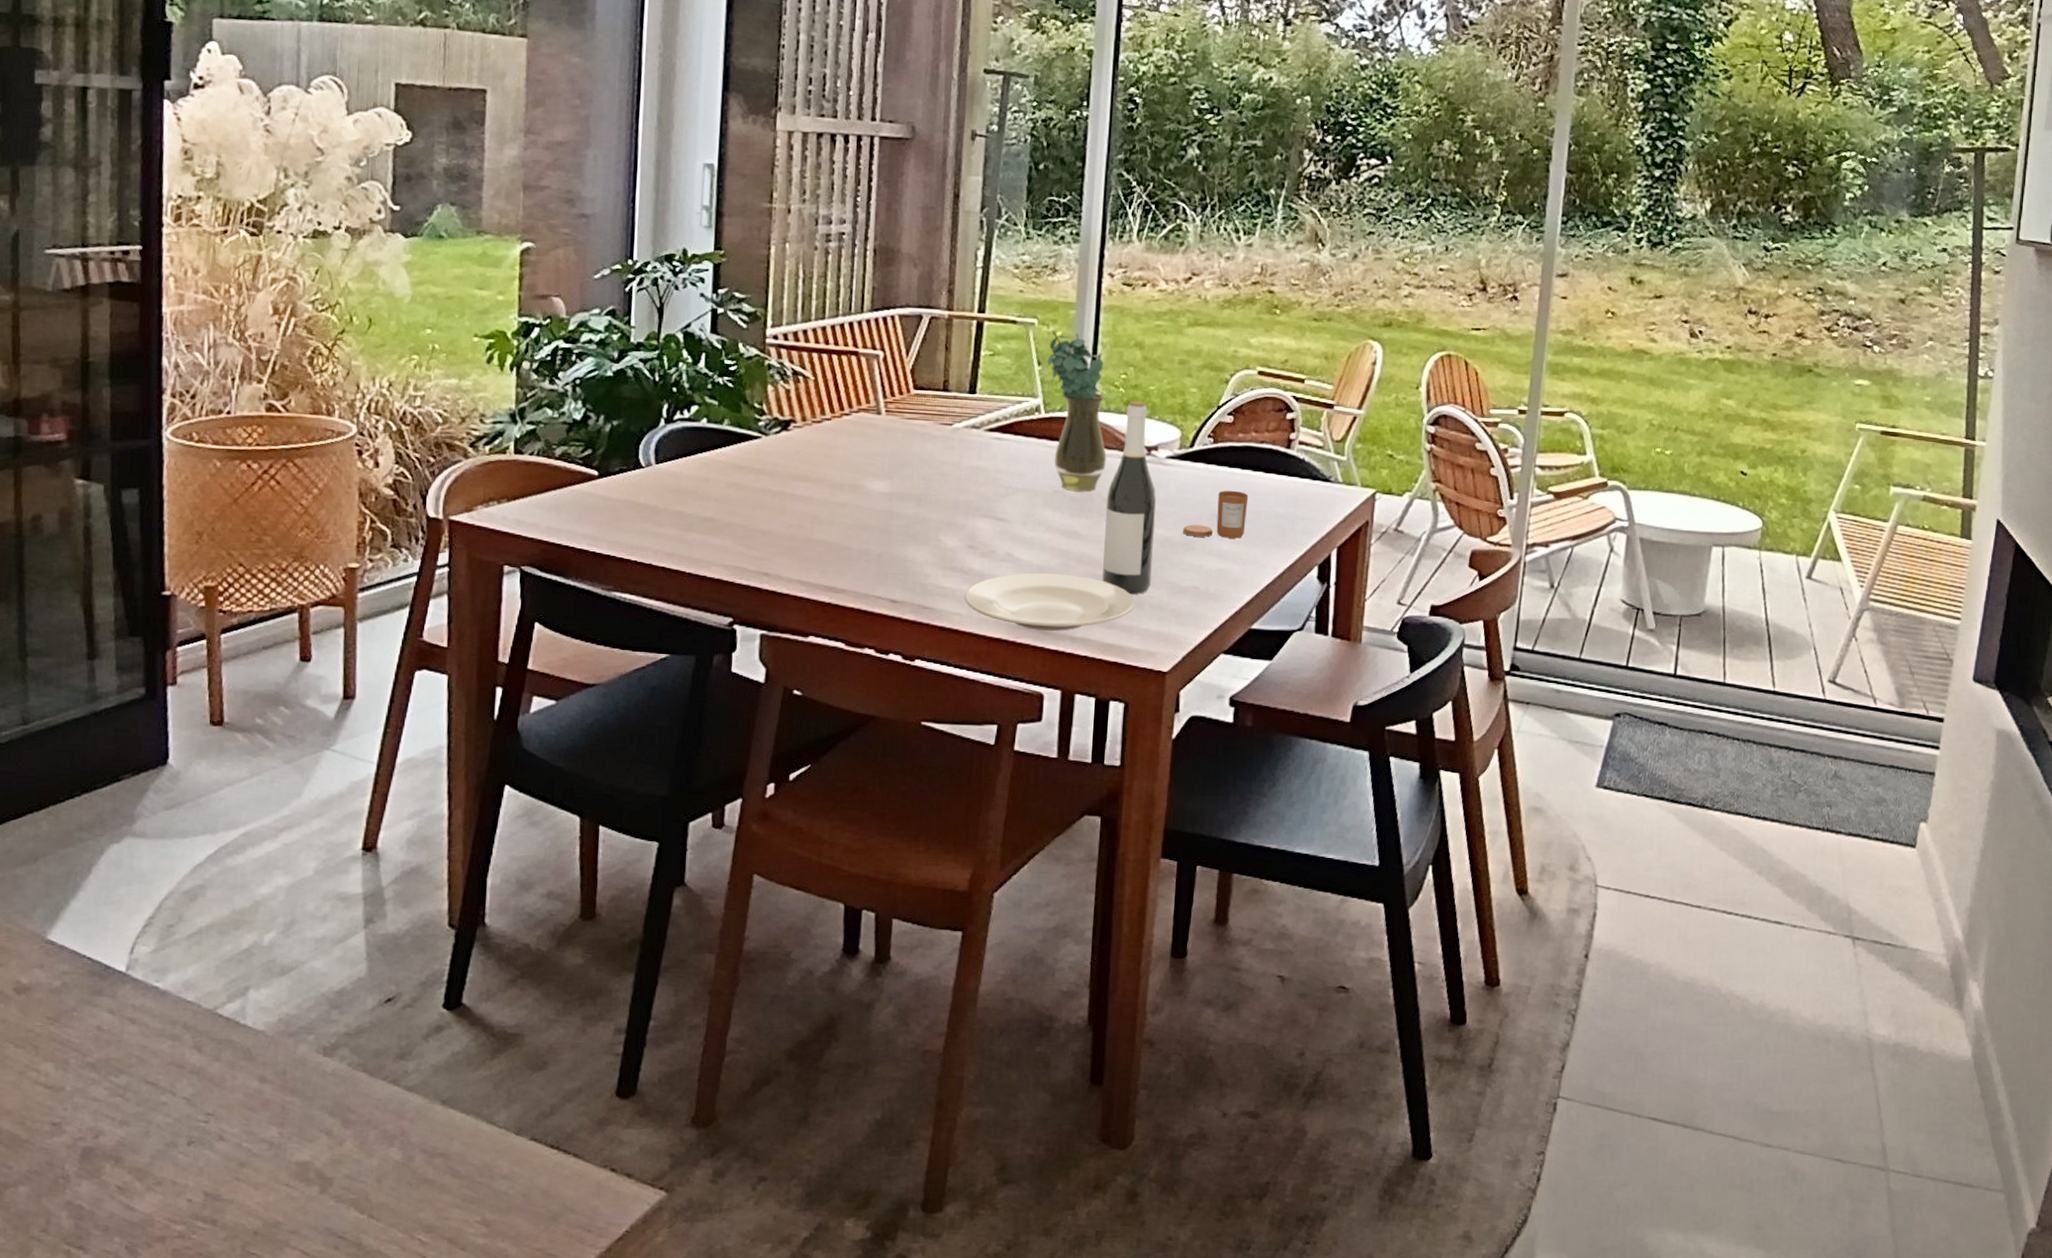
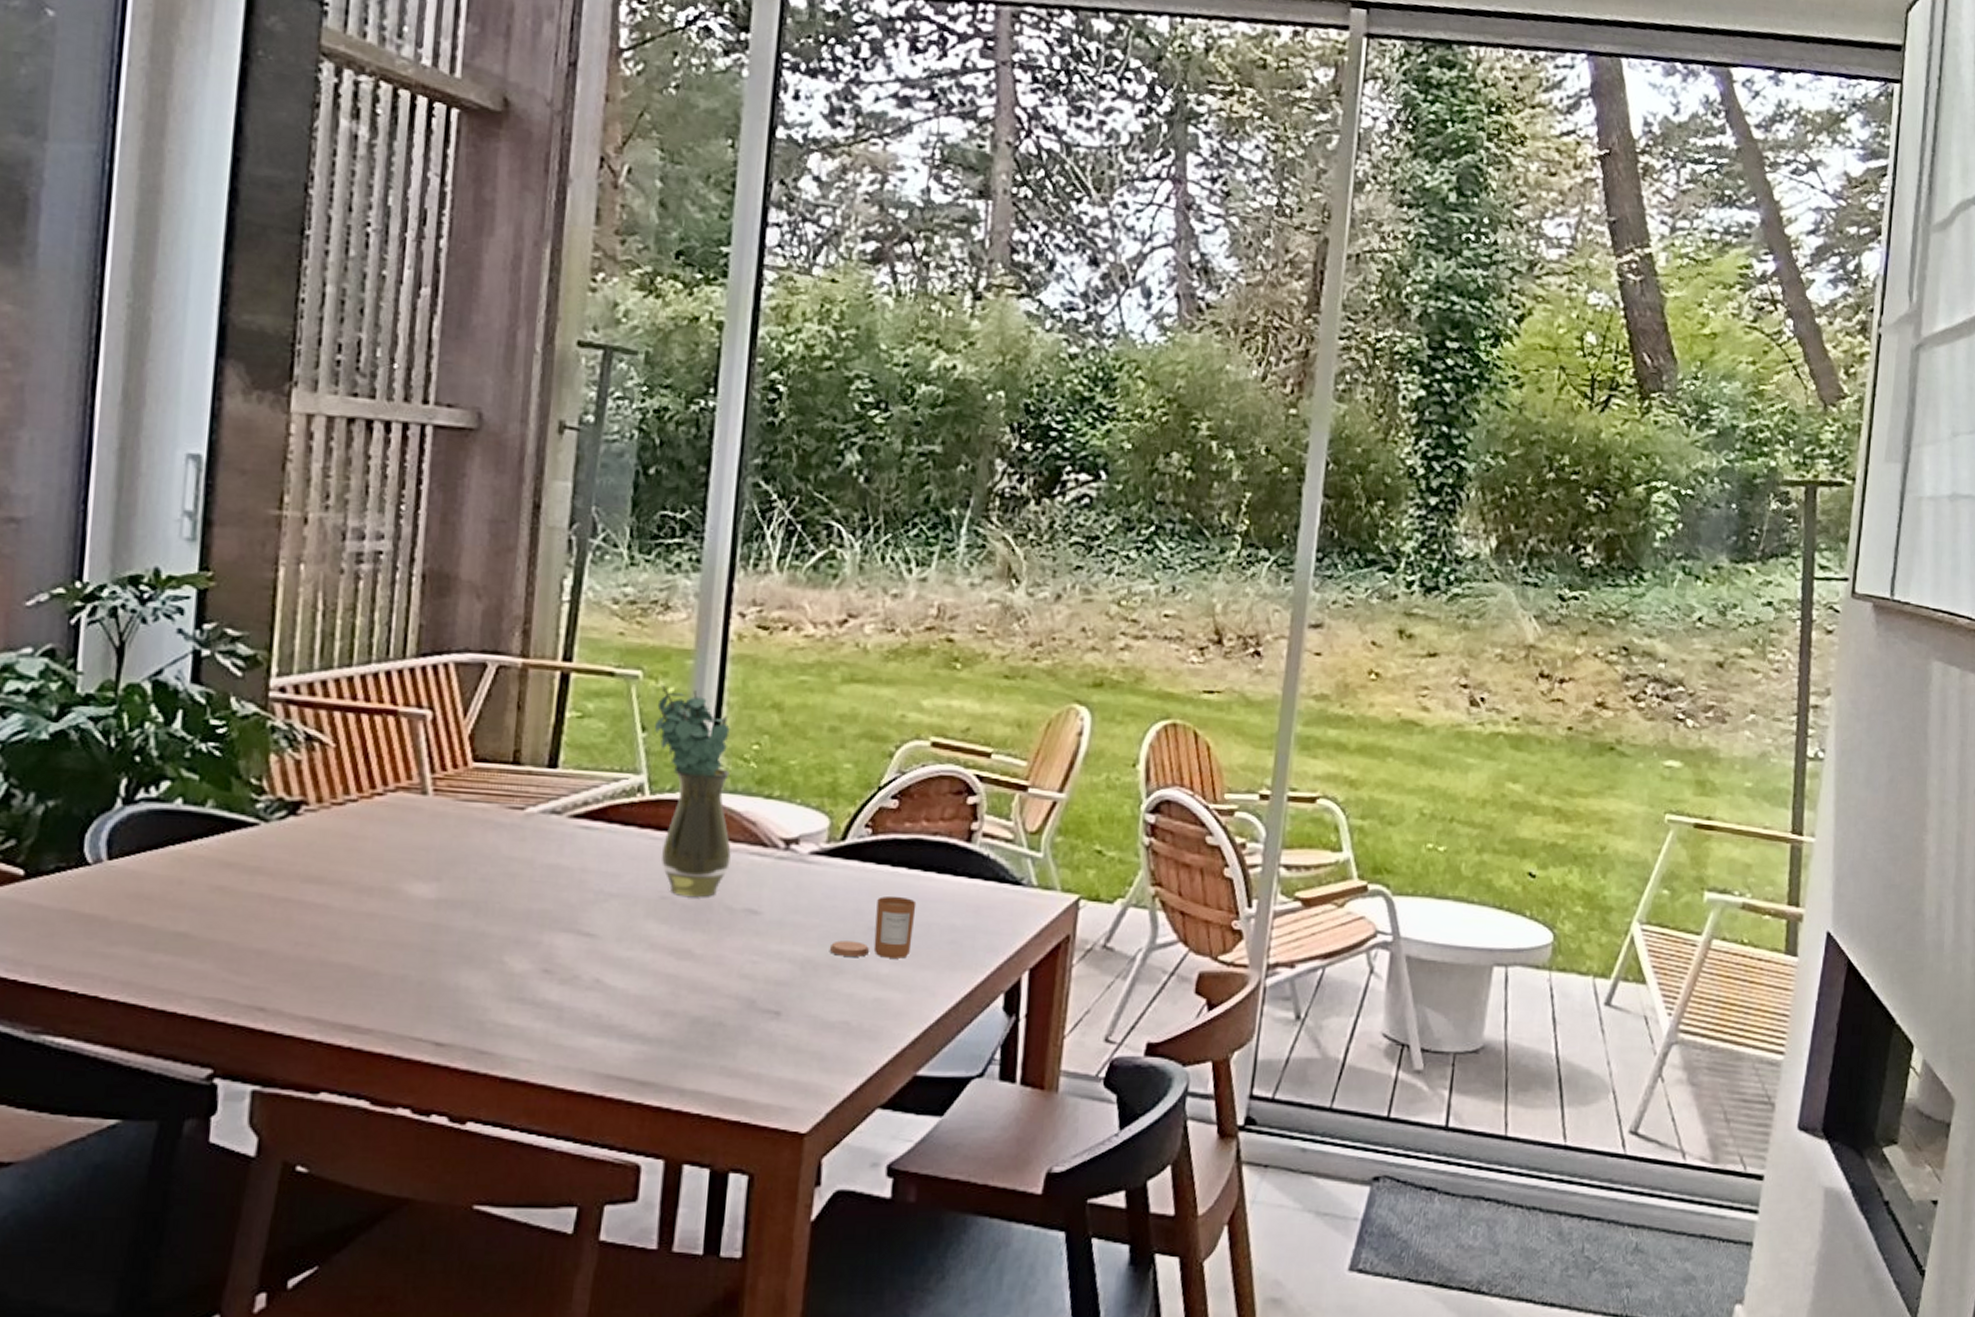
plate: present [964,572,1135,632] -> none [535,1004,766,1083]
wine bottle: present [1102,401,1157,595] -> none [722,779,797,1033]

